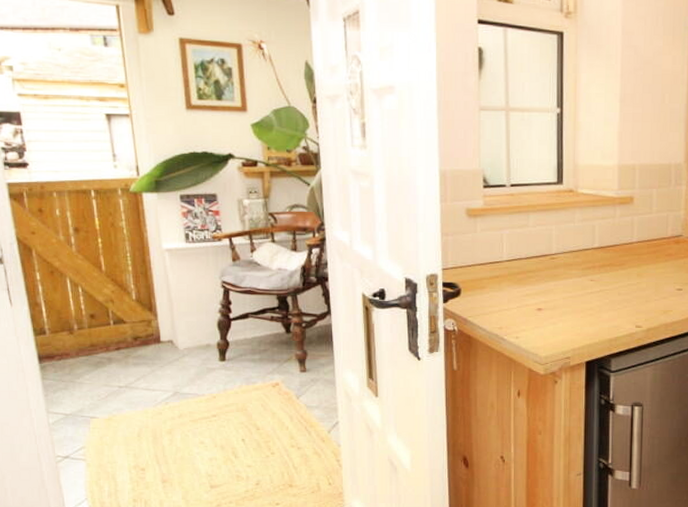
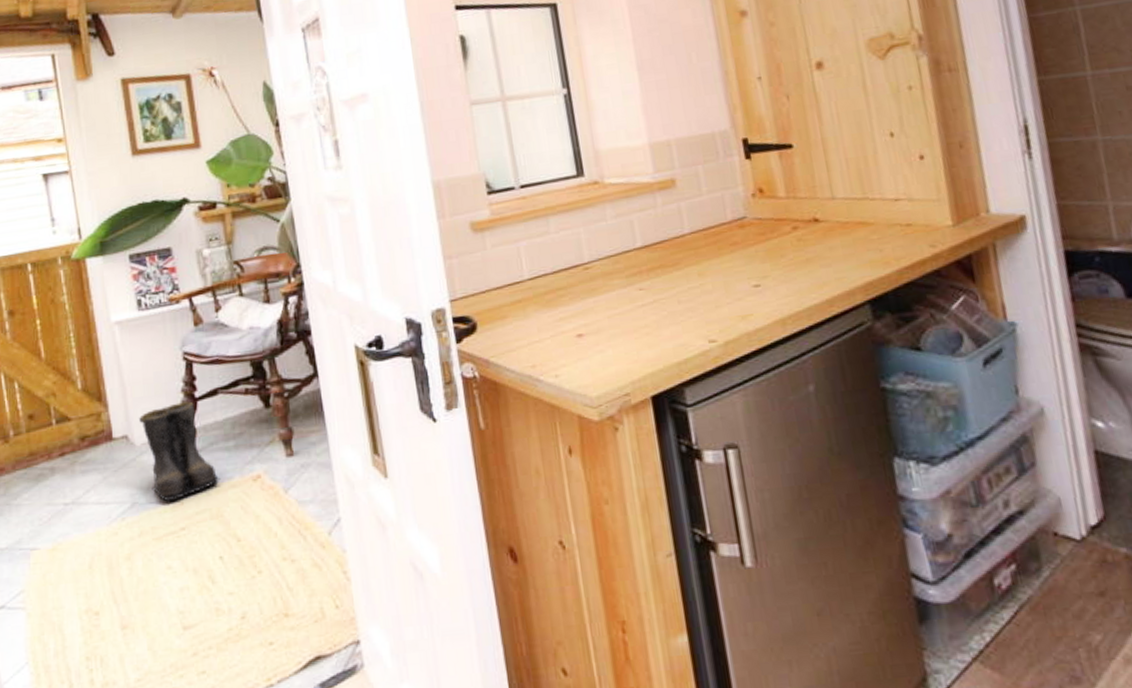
boots: none [183,320,247,395] -> present [139,401,222,502]

